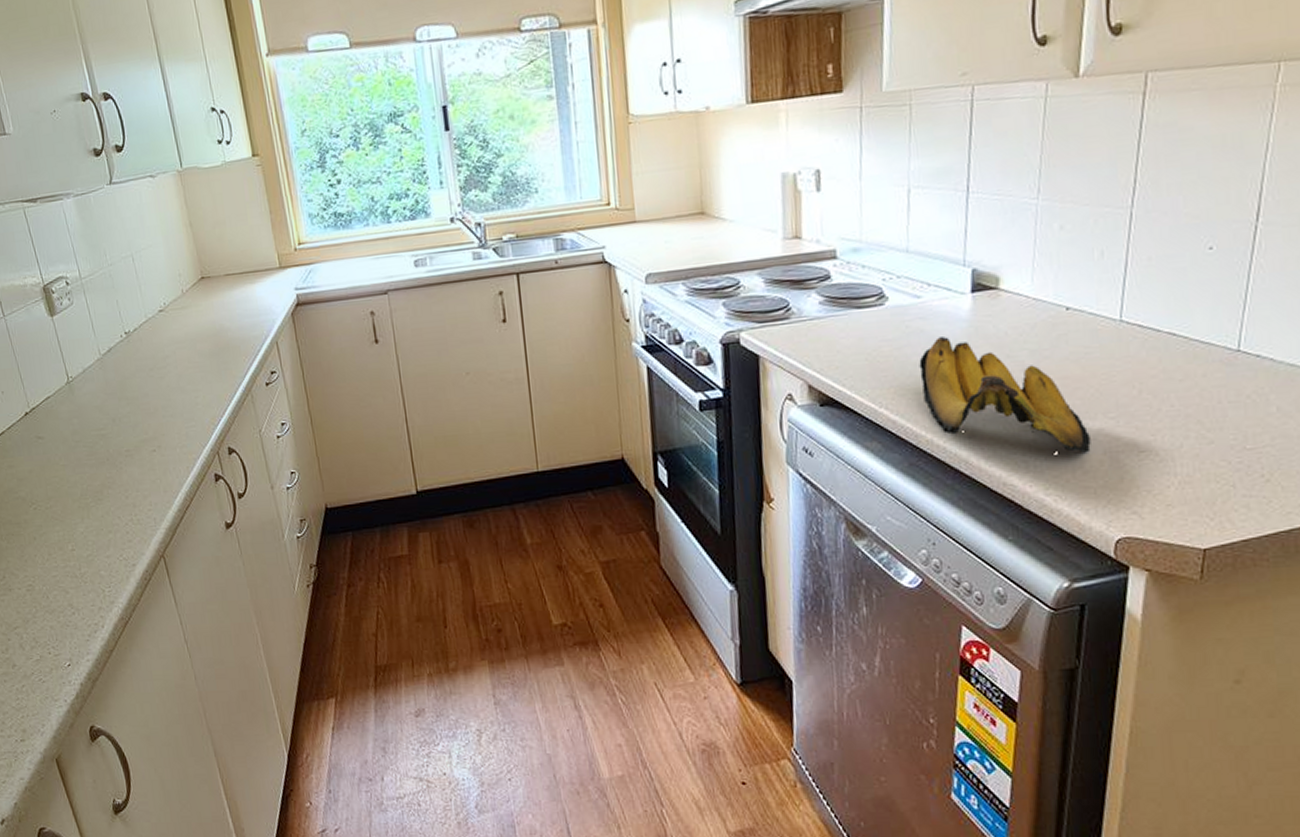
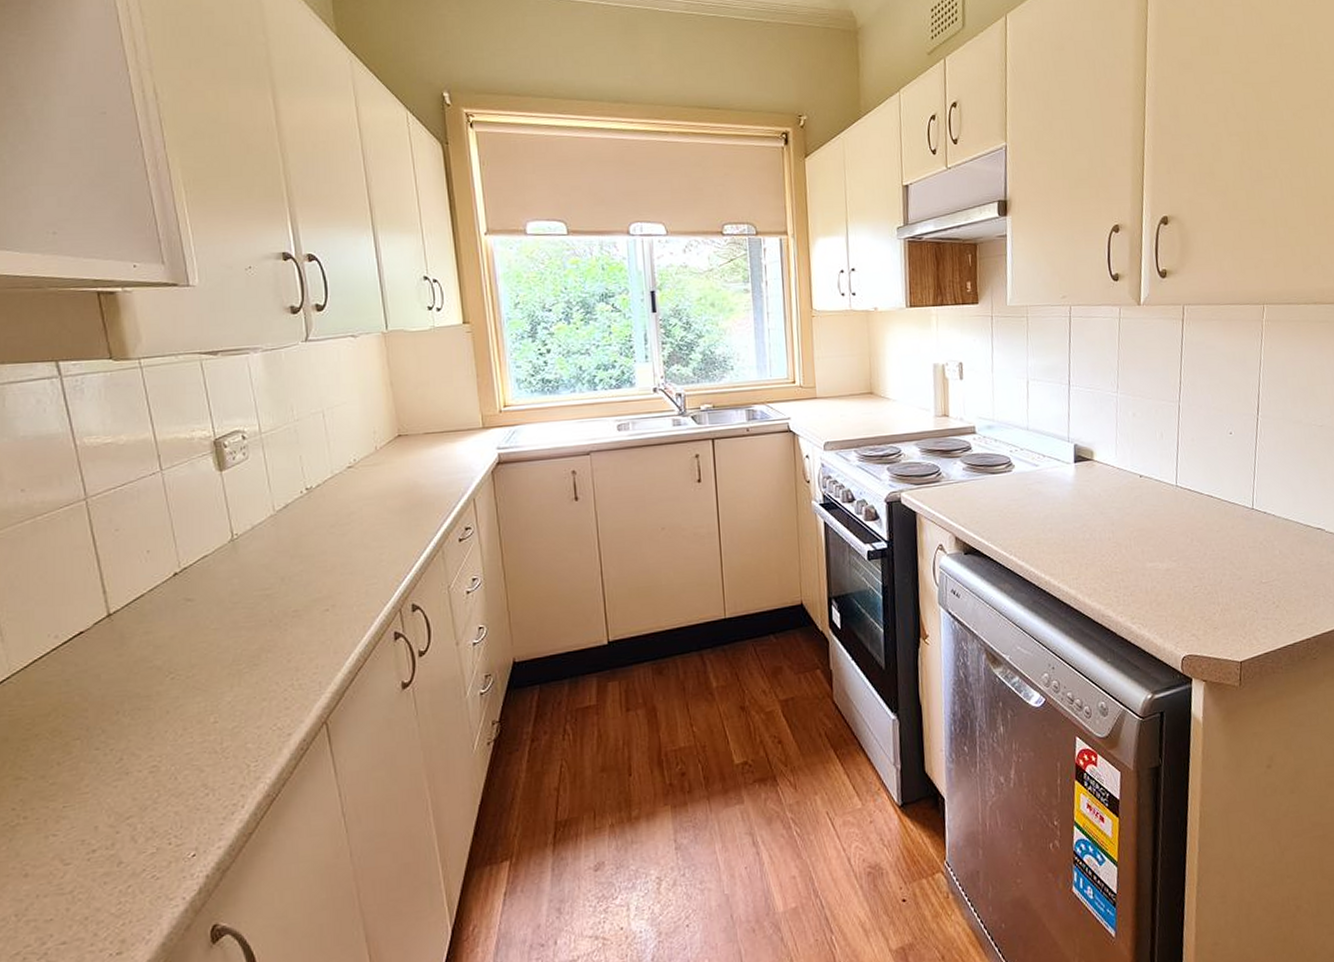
banana bunch: present [919,337,1091,453] -> none [1038,497,1162,589]

